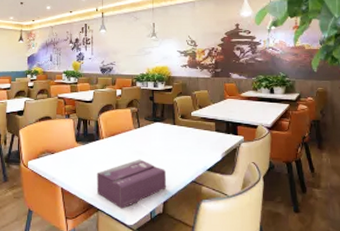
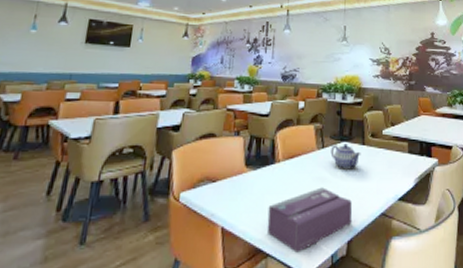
teapot: none [146,124,173,145] -> present [330,144,361,170]

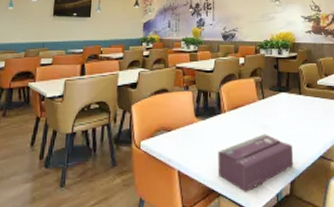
teapot: present [330,144,361,170] -> none [270,94,299,118]

